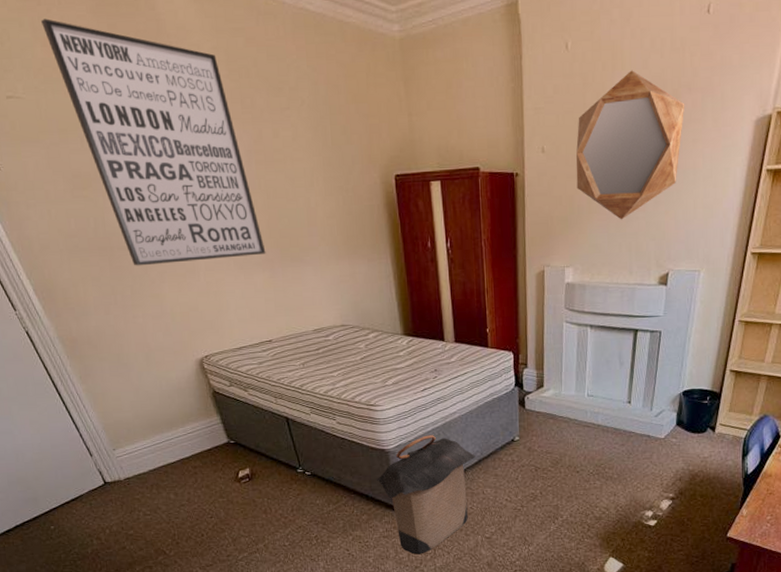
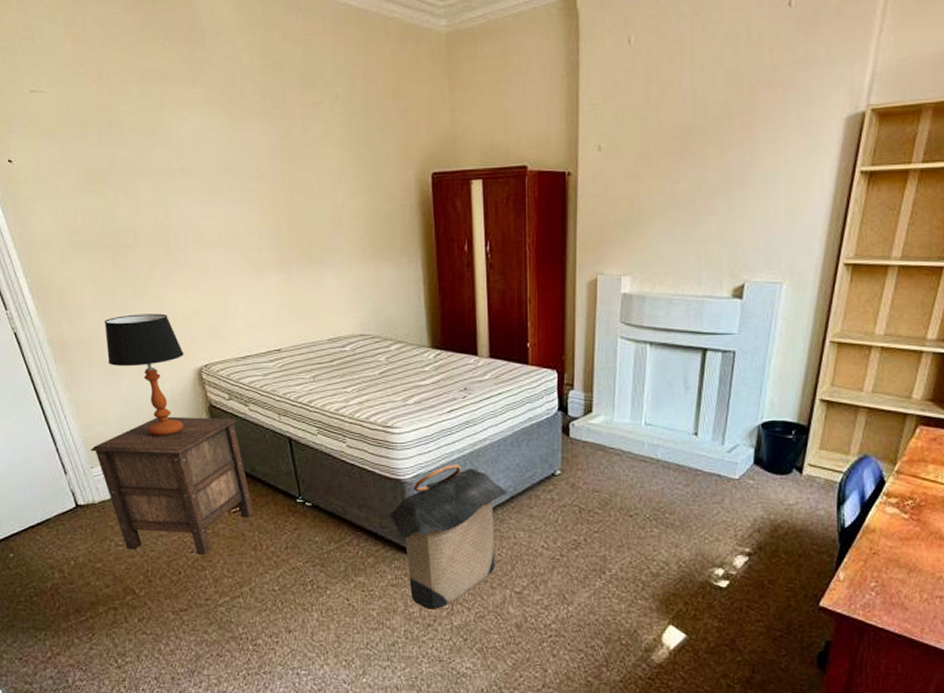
wall art: present [41,18,266,266] -> none [75,15,283,265]
table lamp: none [108,310,193,421] -> present [104,313,184,436]
nightstand: none [111,402,262,519] -> present [91,416,254,554]
home mirror: present [576,70,685,220] -> none [636,65,764,225]

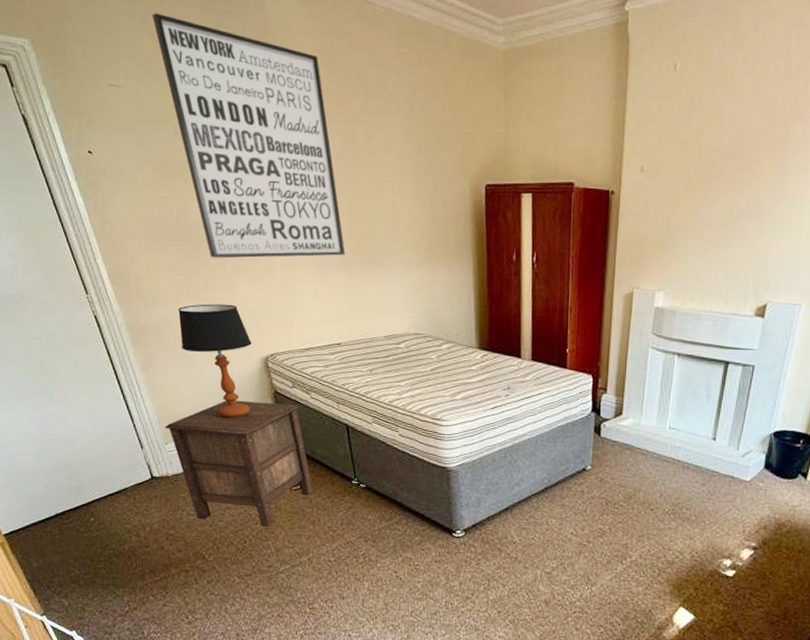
wall art: none [75,15,283,265] -> present [152,13,345,258]
laundry hamper: present [387,464,507,609] -> none [434,456,542,584]

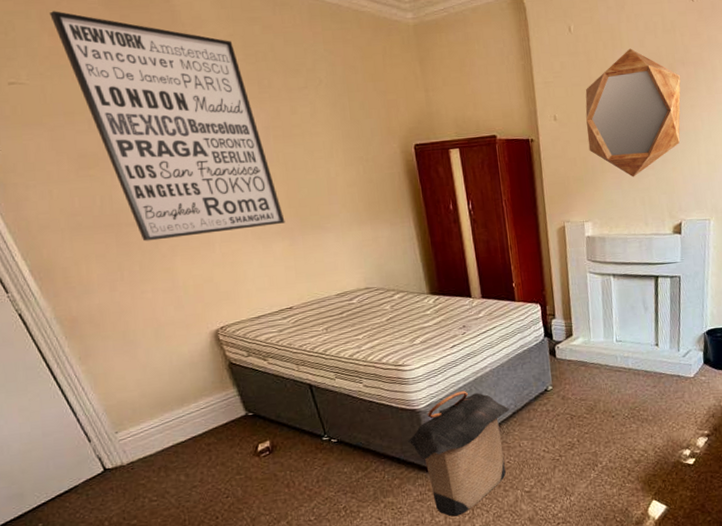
nightstand: present [165,400,313,527] -> none [114,372,283,504]
table lamp: present [178,304,252,418] -> none [113,284,206,397]
laundry hamper: none [434,456,542,584] -> present [407,391,510,517]
home mirror: none [674,95,796,246] -> present [585,48,681,177]

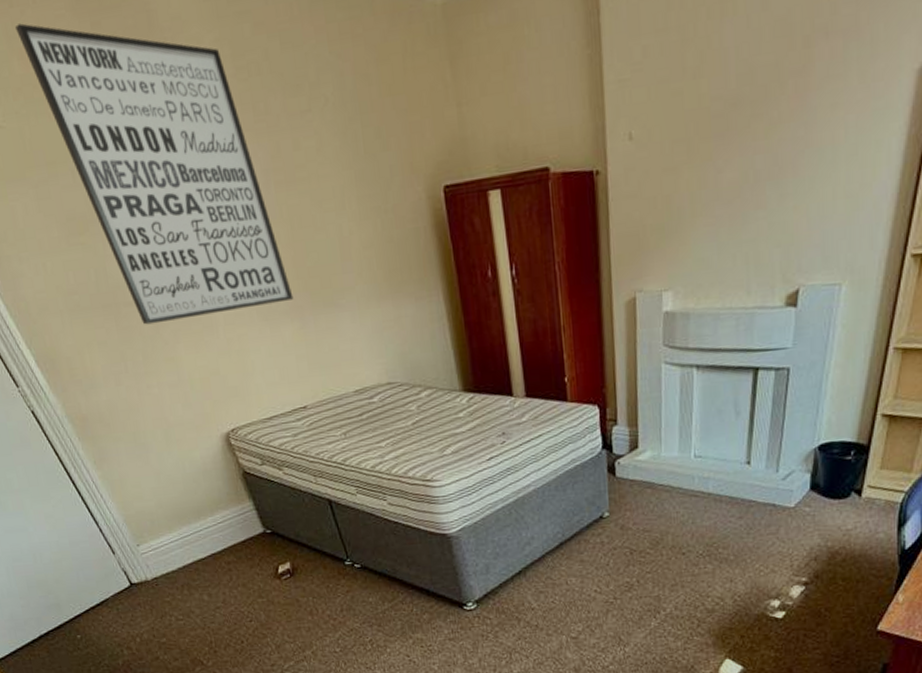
laundry hamper: present [407,391,510,517] -> none [437,514,556,660]
home mirror: present [585,48,681,177] -> none [673,14,821,223]

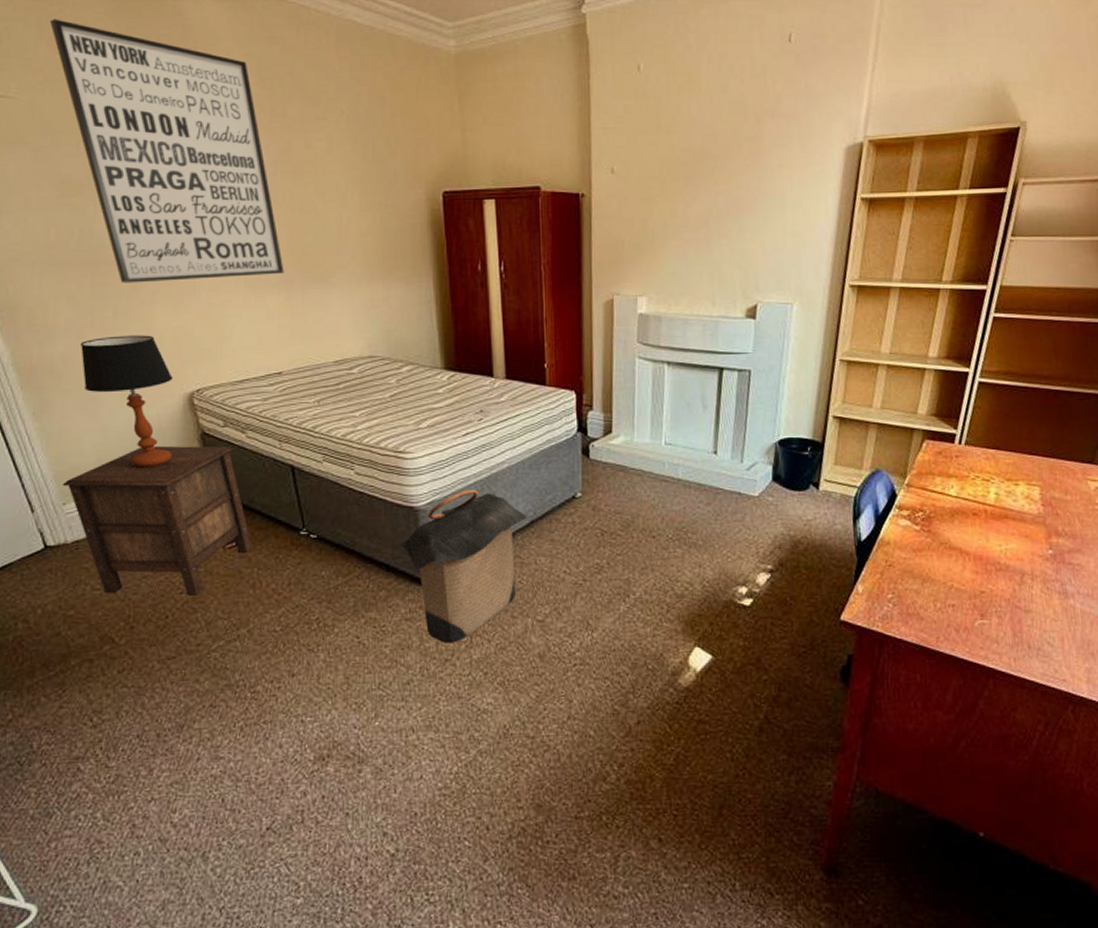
table lamp: none [119,377,222,509] -> present [80,335,173,468]
nightstand: none [133,484,305,624] -> present [63,445,252,596]
laundry hamper: none [437,514,556,660] -> present [400,489,527,643]

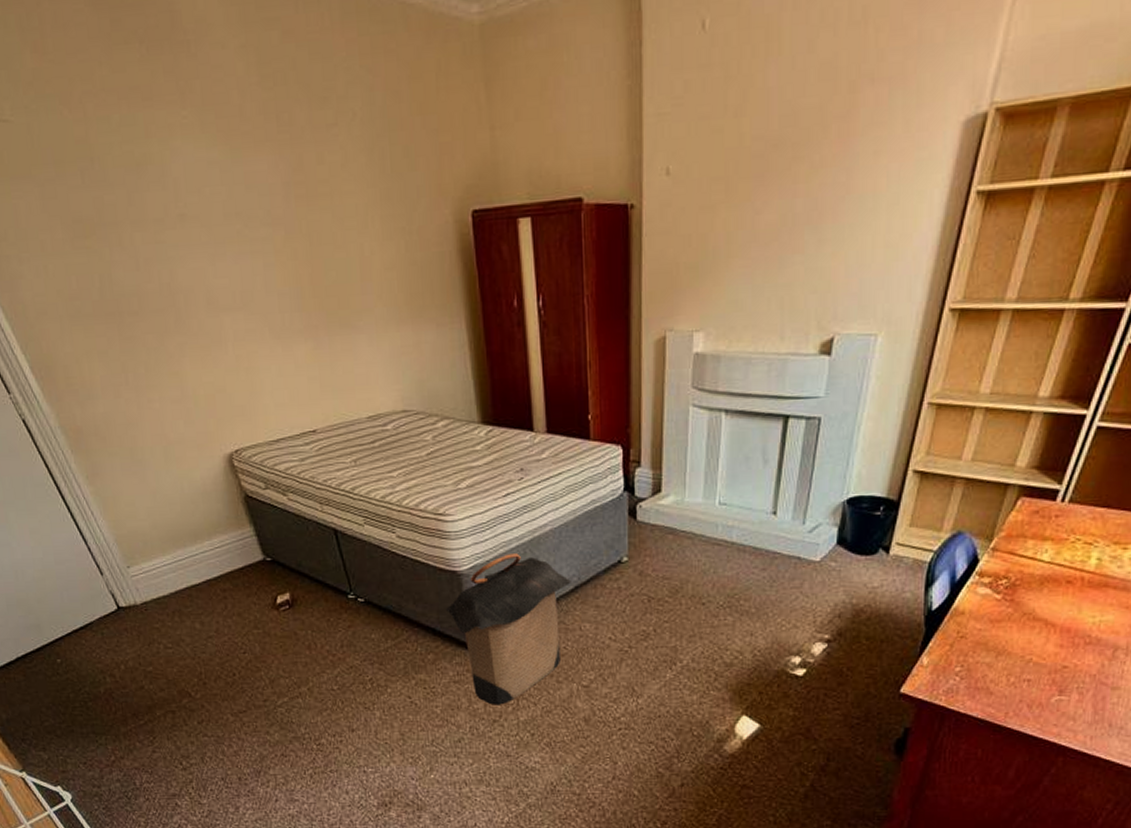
wall art: present [50,19,284,284] -> none [30,15,309,336]
nightstand: present [63,445,252,596] -> none [124,509,304,655]
table lamp: present [80,335,173,468] -> none [118,392,221,532]

